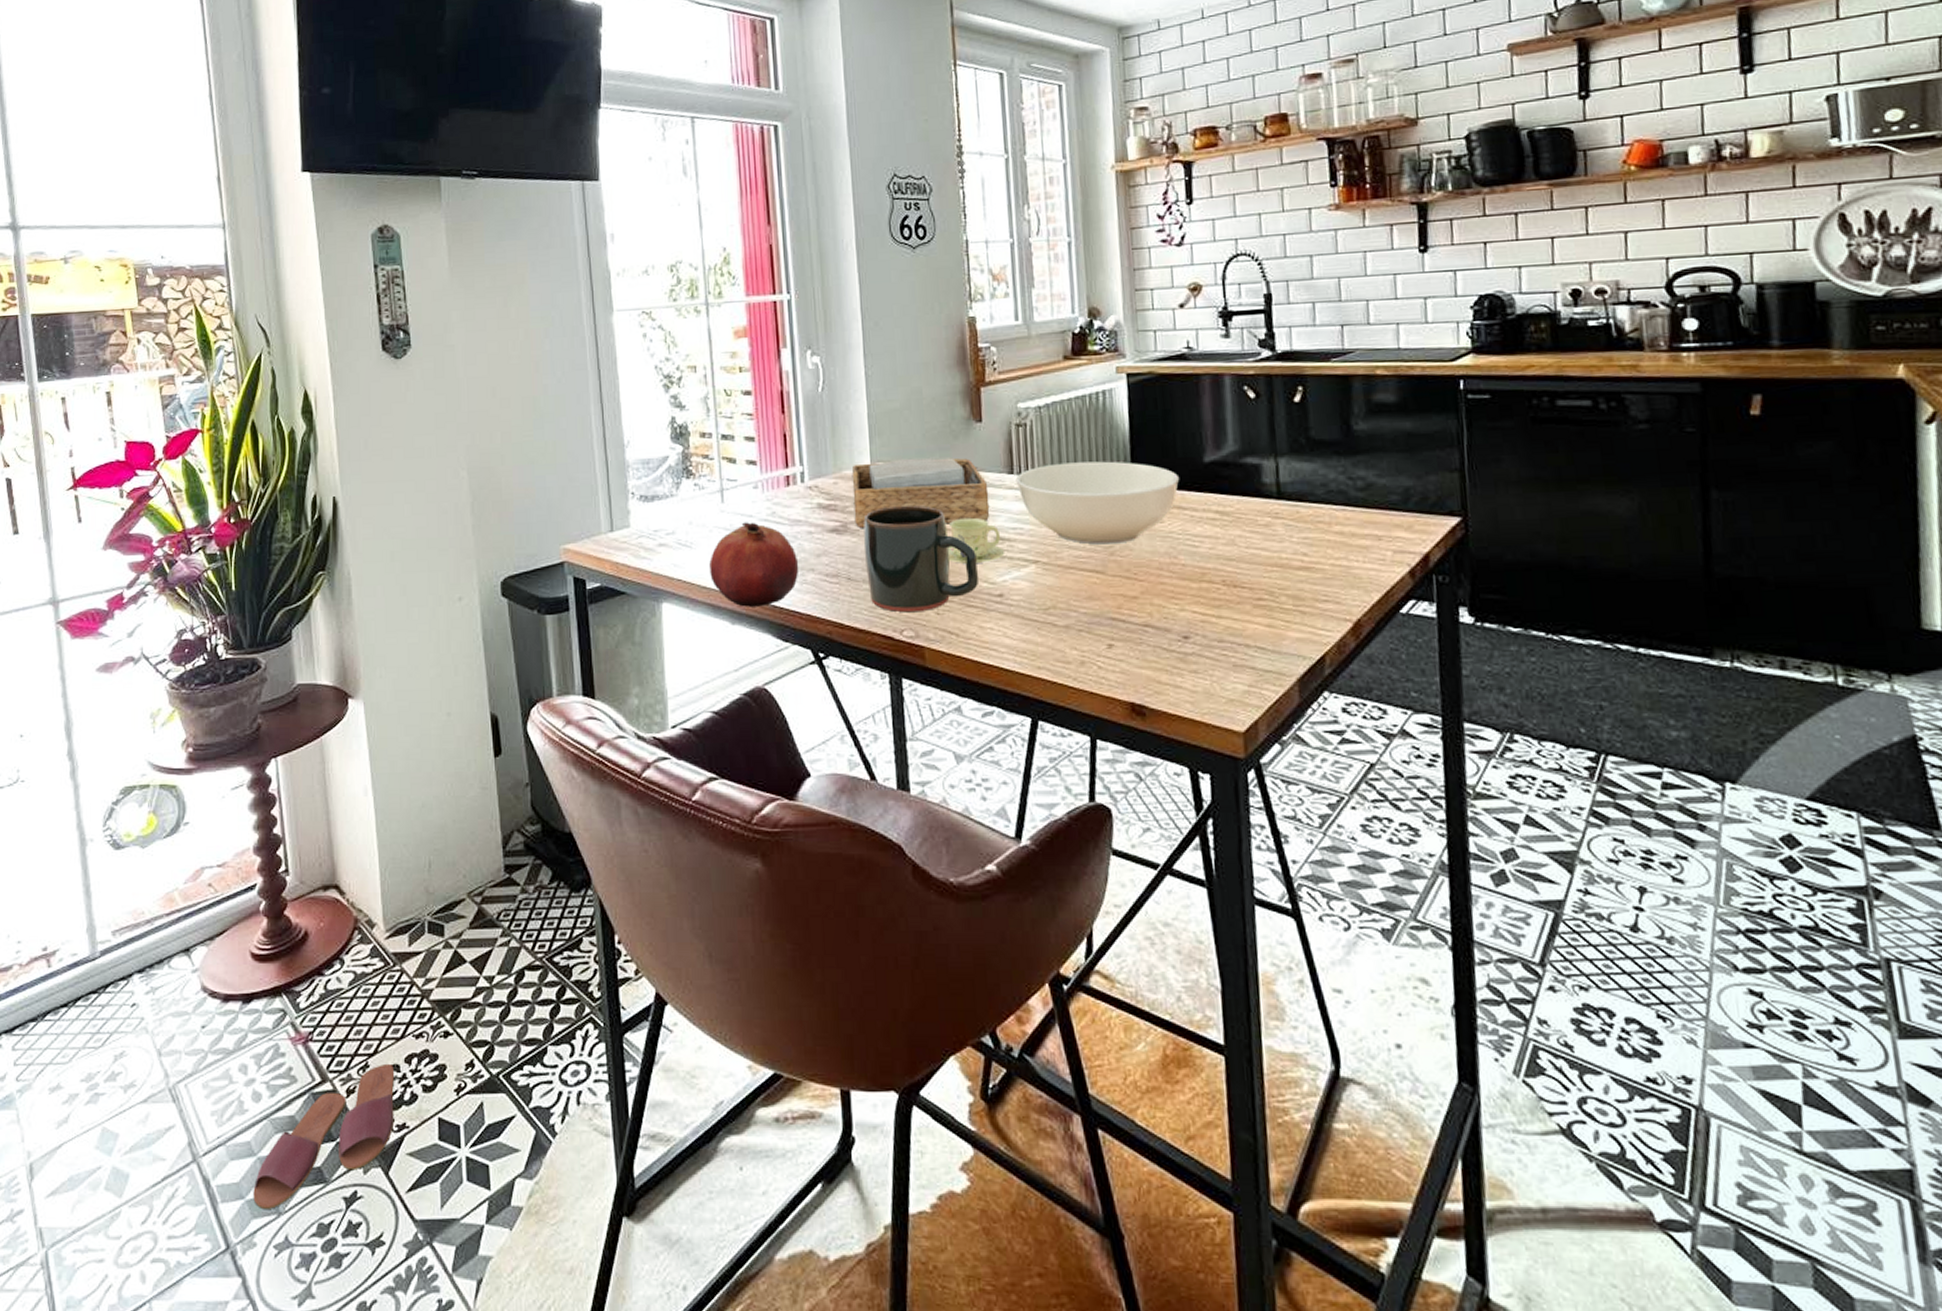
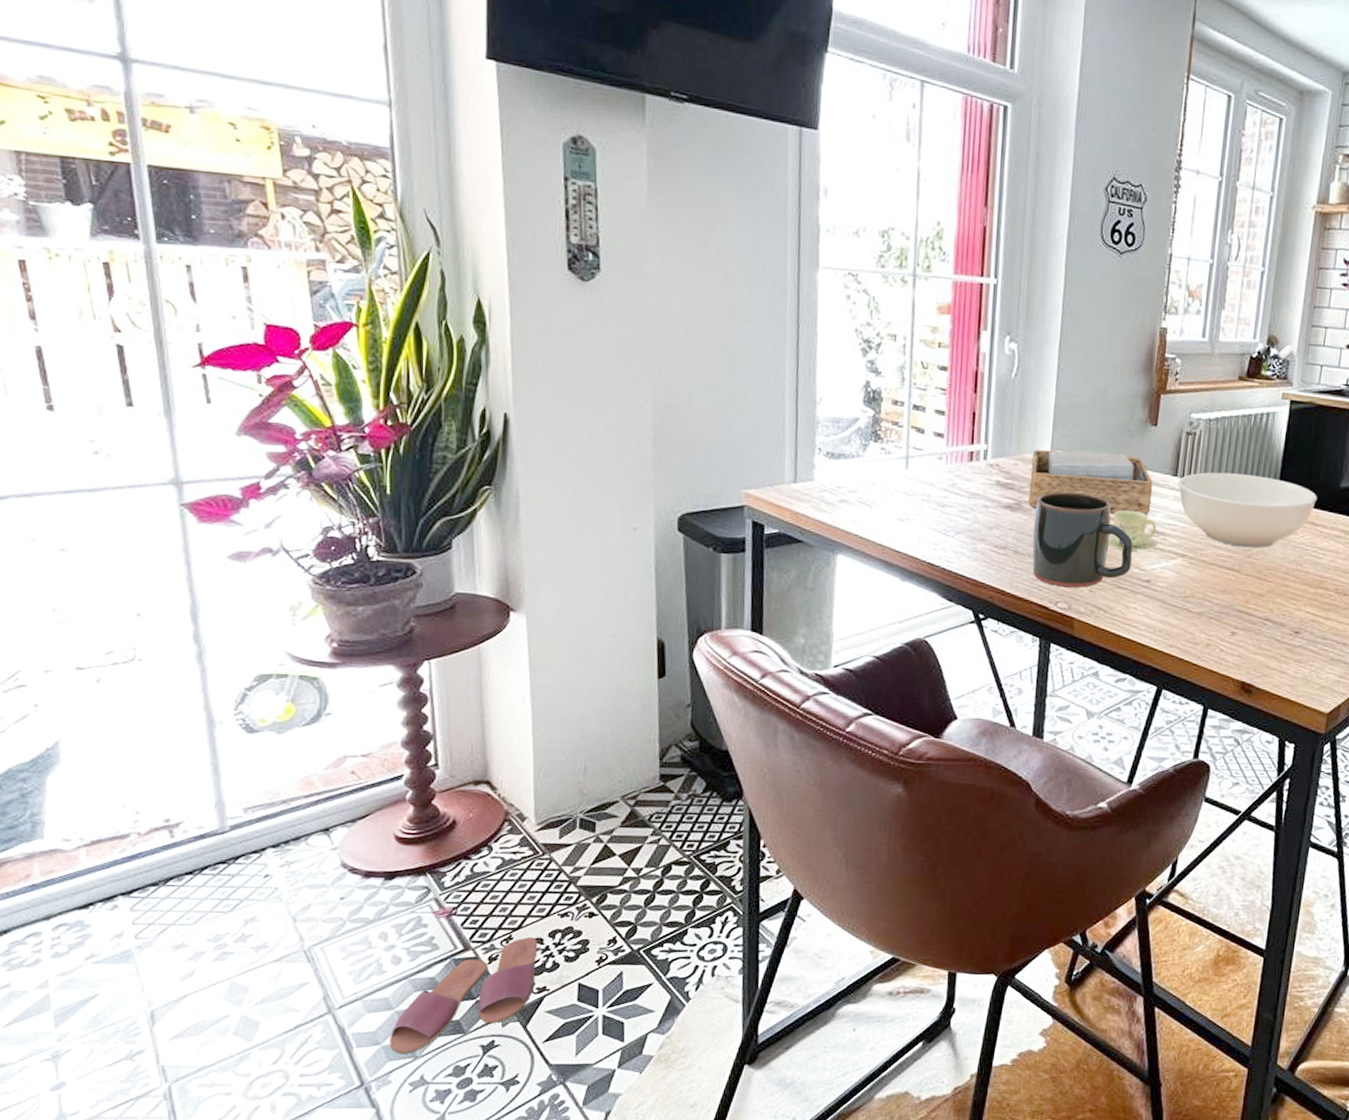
fruit: present [709,522,799,607] -> none [886,489,972,568]

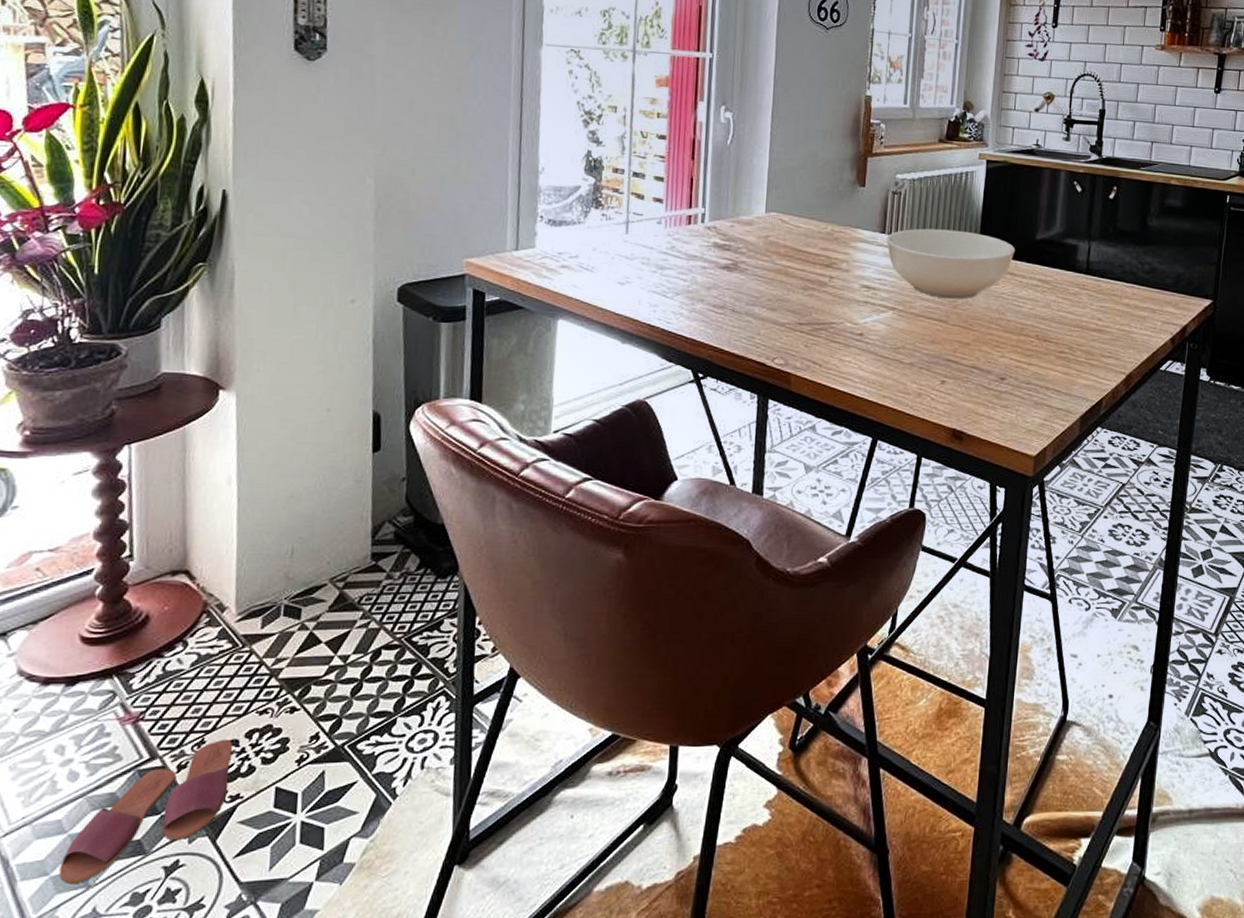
napkin holder: present [1028,449,1153,515] -> none [745,211,863,271]
mug: present [1032,491,1133,588] -> none [749,251,845,344]
cup and saucer: present [1108,510,1159,552] -> none [822,266,870,307]

